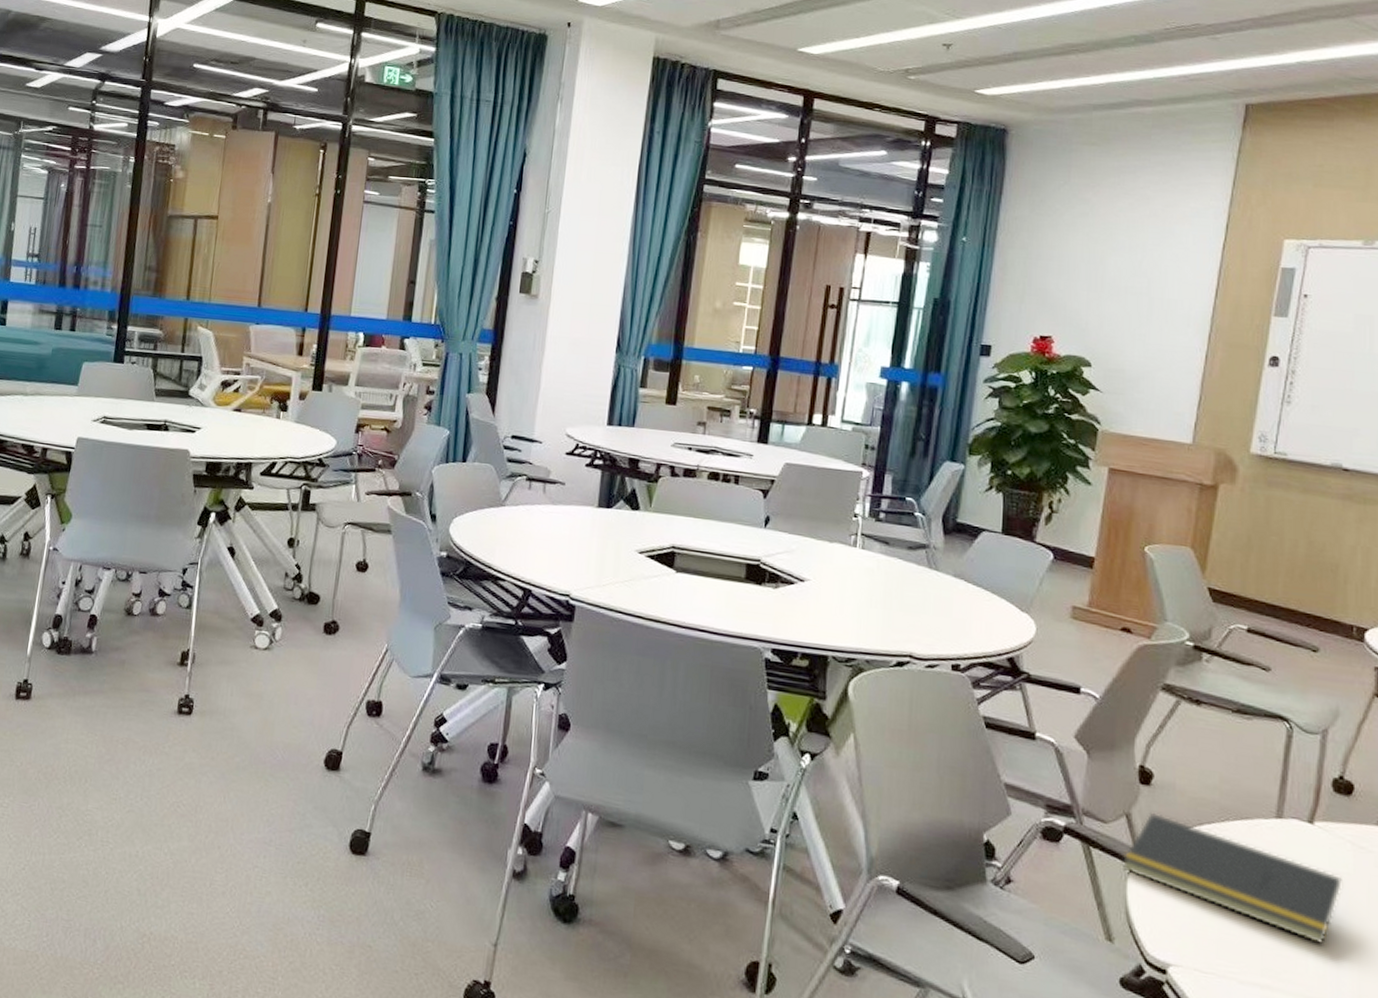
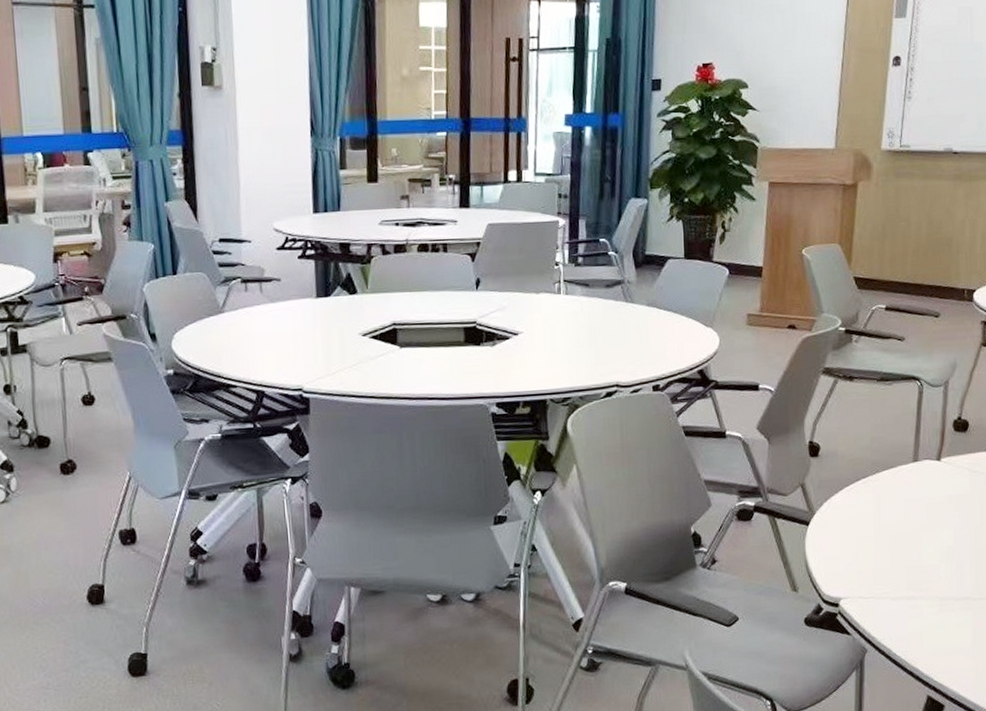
notepad: present [1121,812,1342,945] -> none [800,478,962,556]

